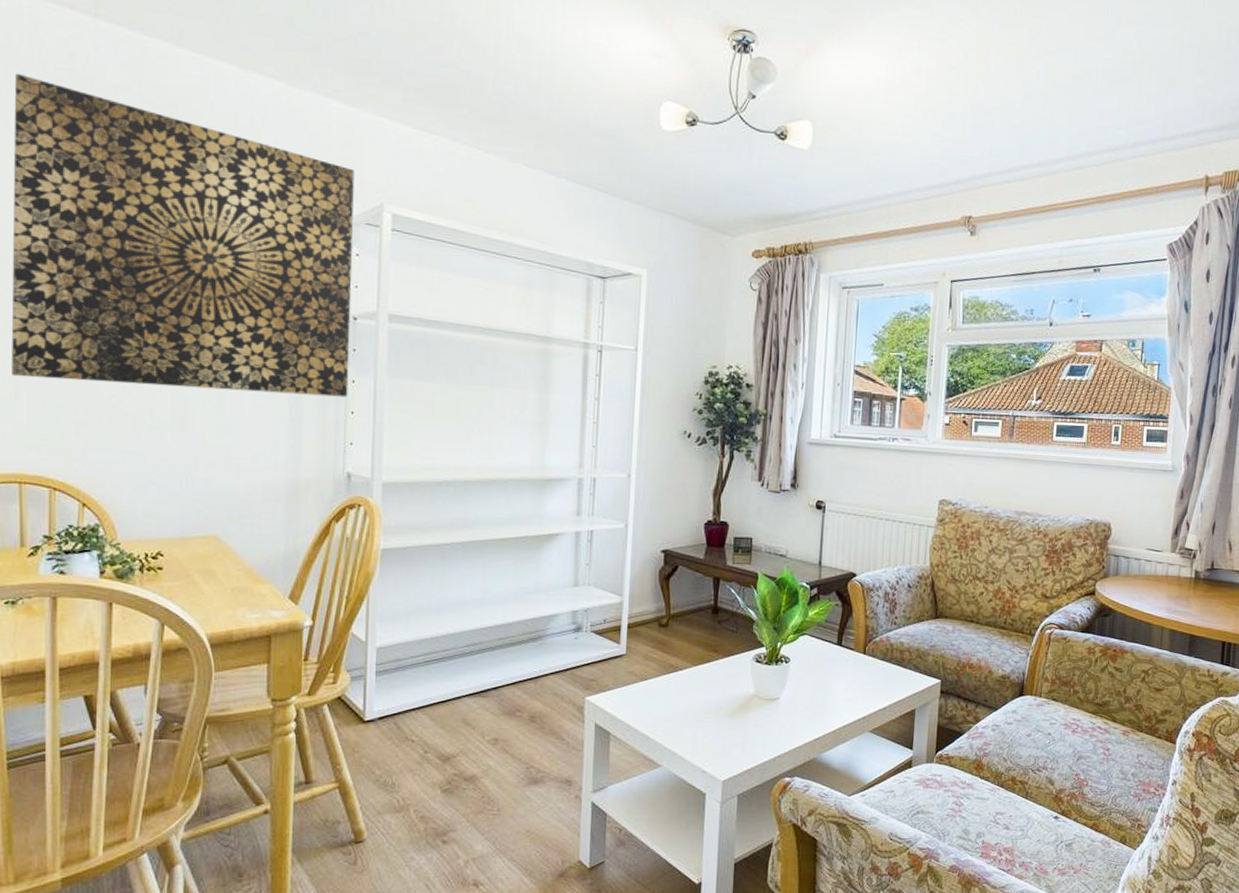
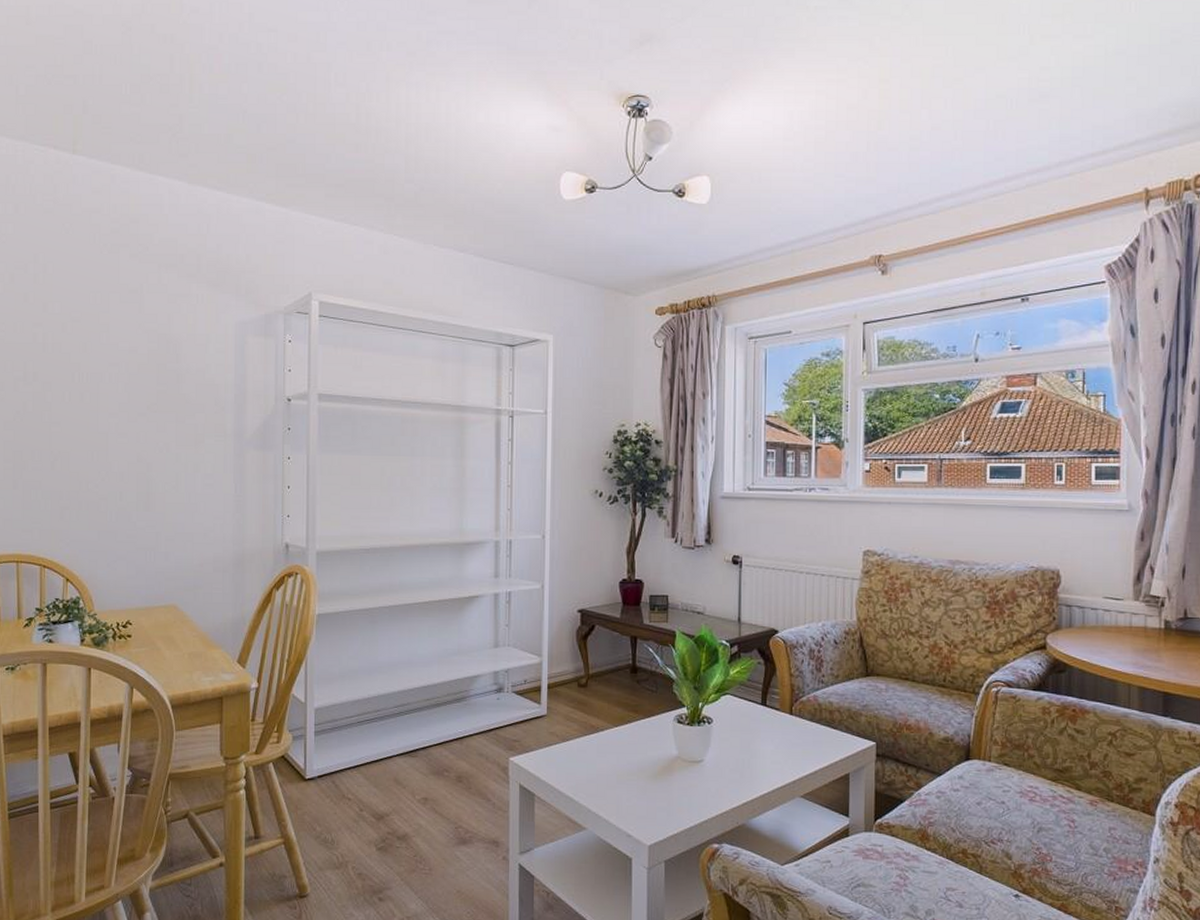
wall art: present [12,73,355,398] -> none [11,208,286,473]

